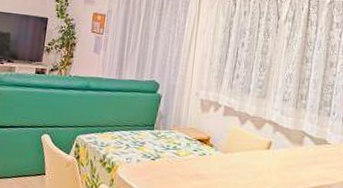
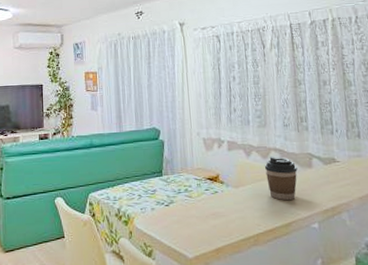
coffee cup: none [256,127,288,173] -> present [264,156,298,200]

